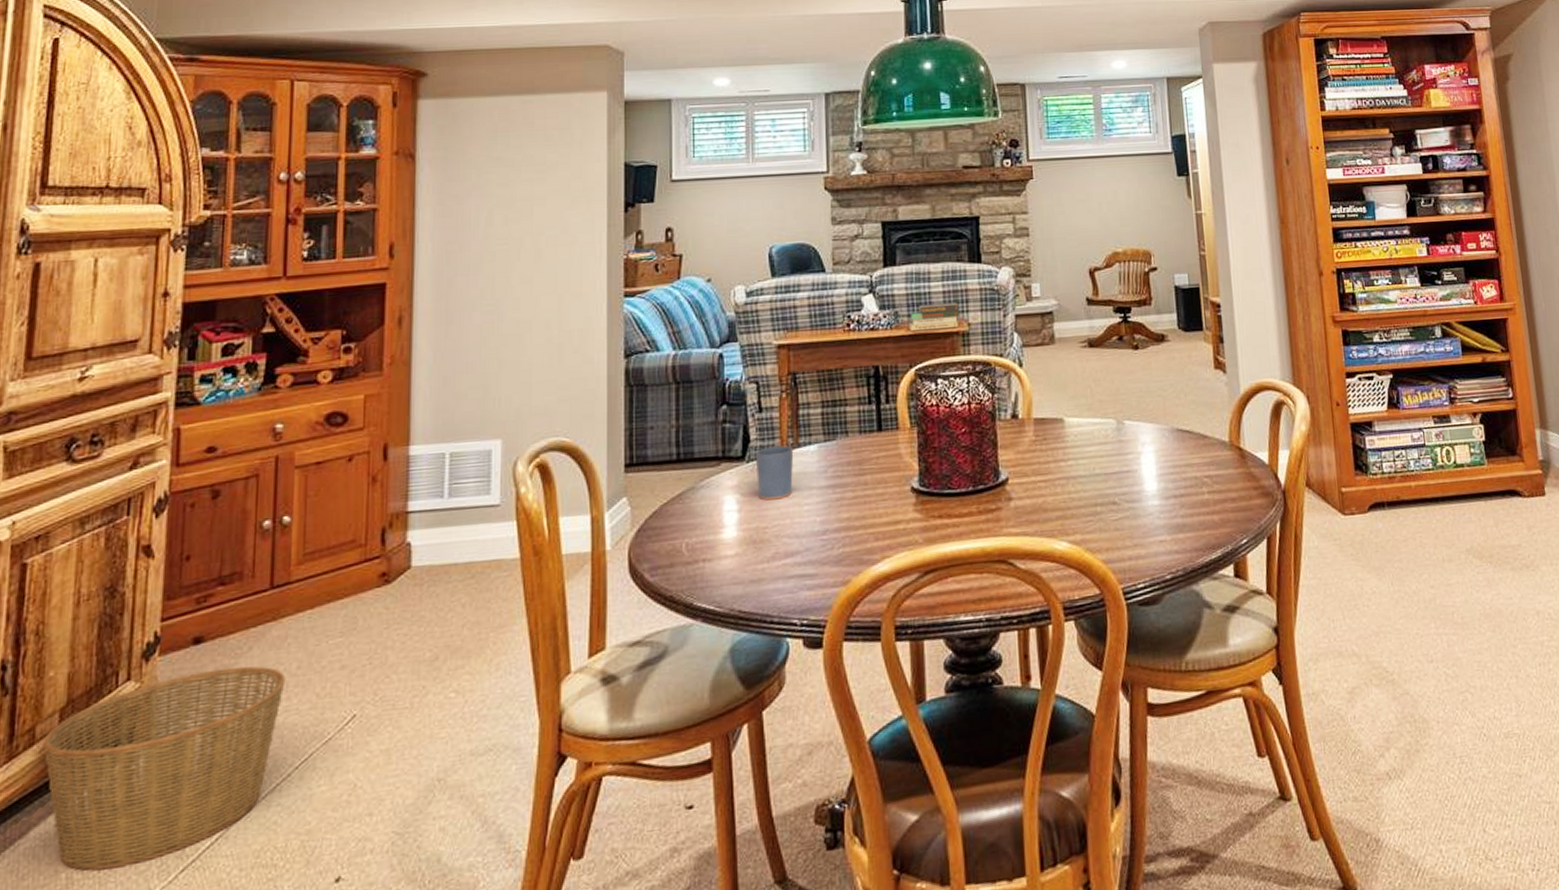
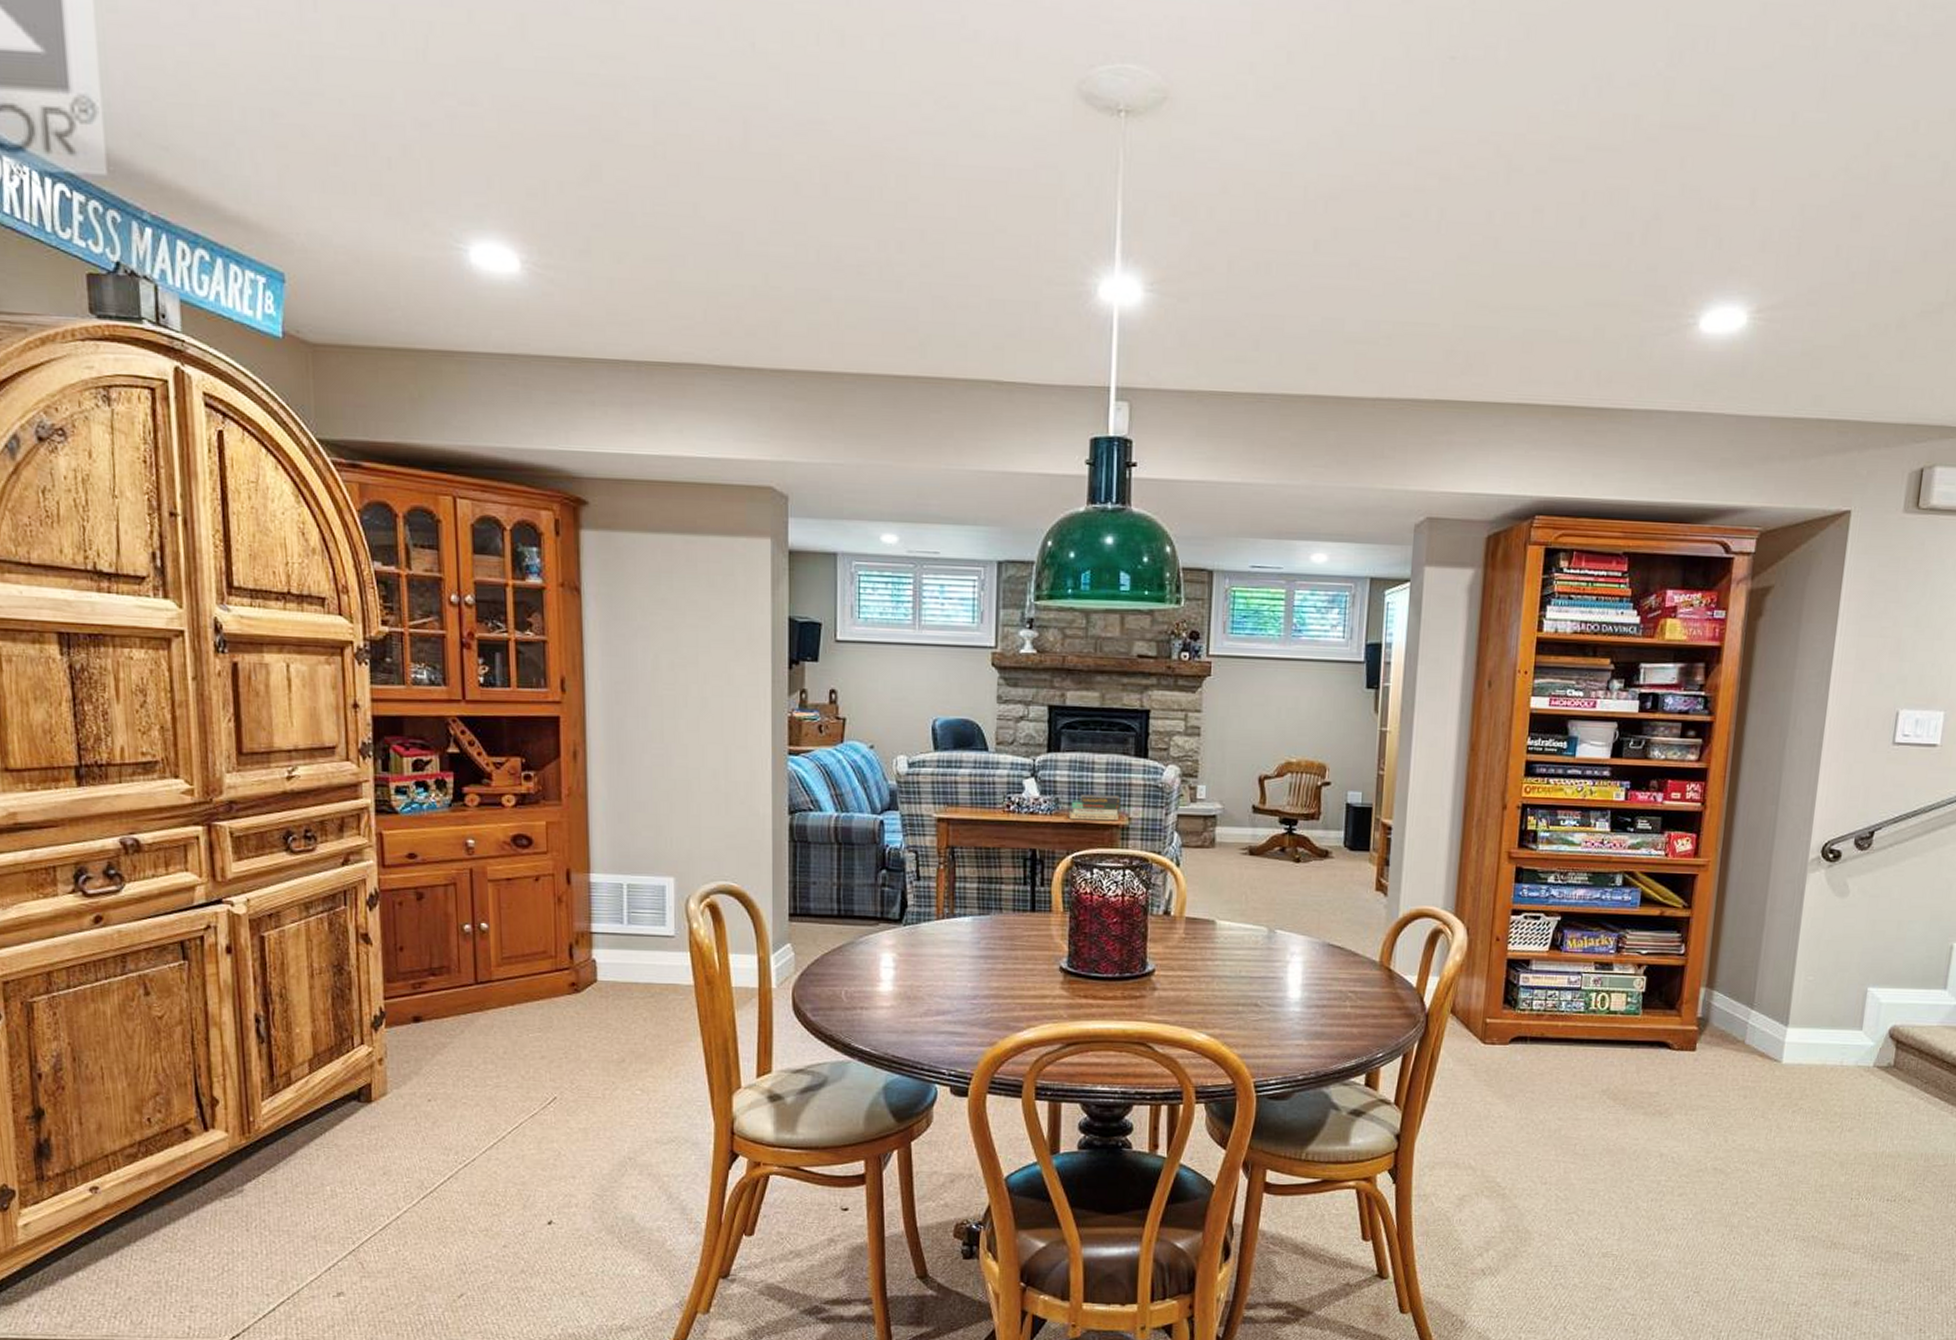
basket: present [43,666,286,871] -> none [298,1045,495,1189]
mug: present [755,445,794,501] -> none [912,913,949,963]

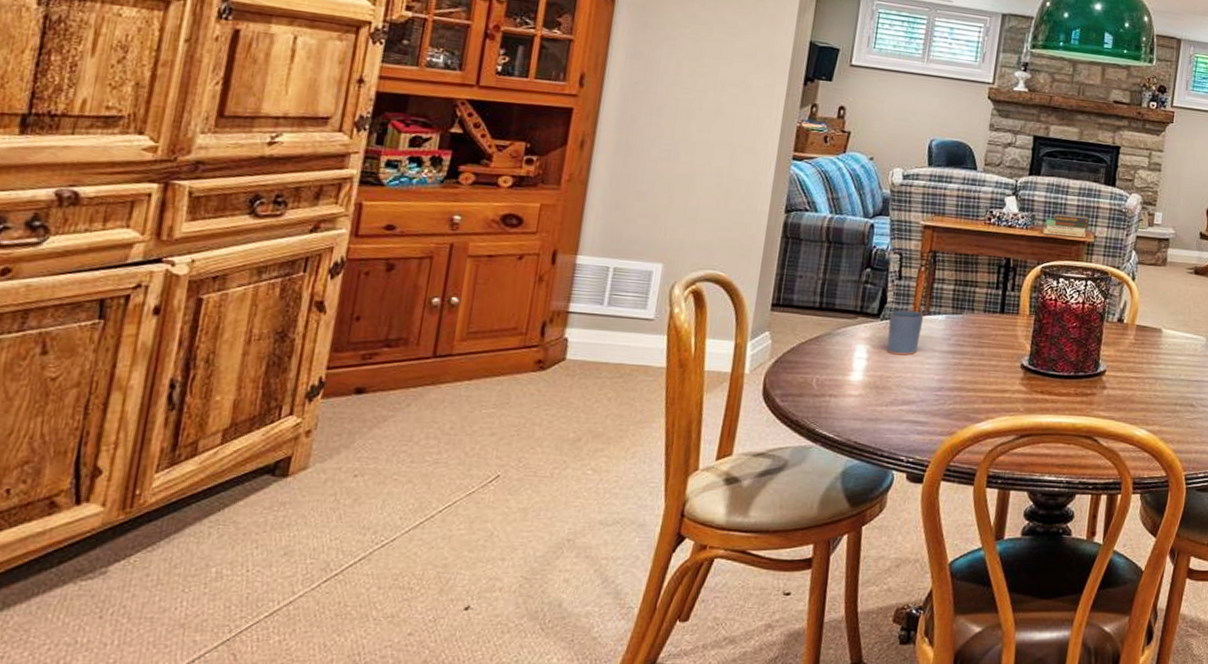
mug: none [912,913,949,963] -> present [886,310,924,356]

